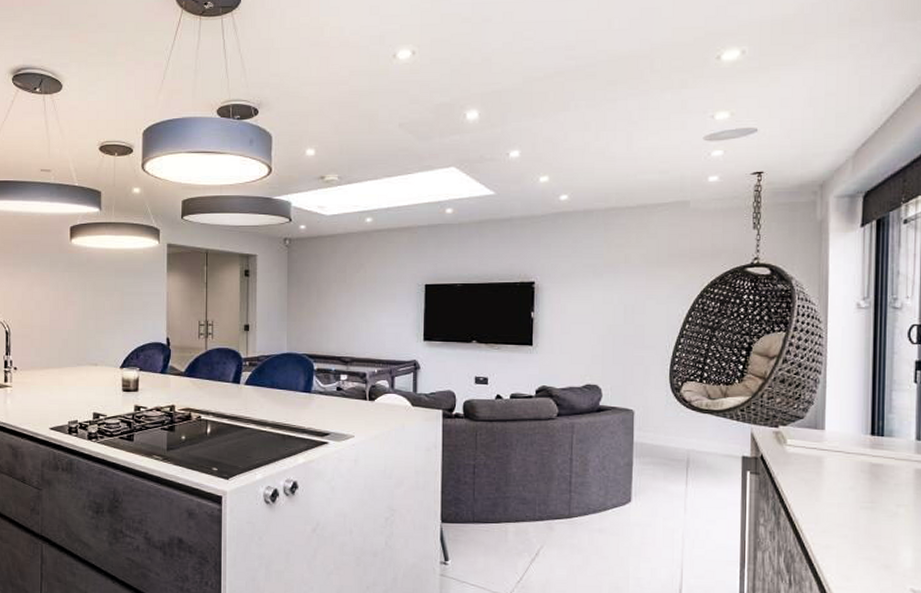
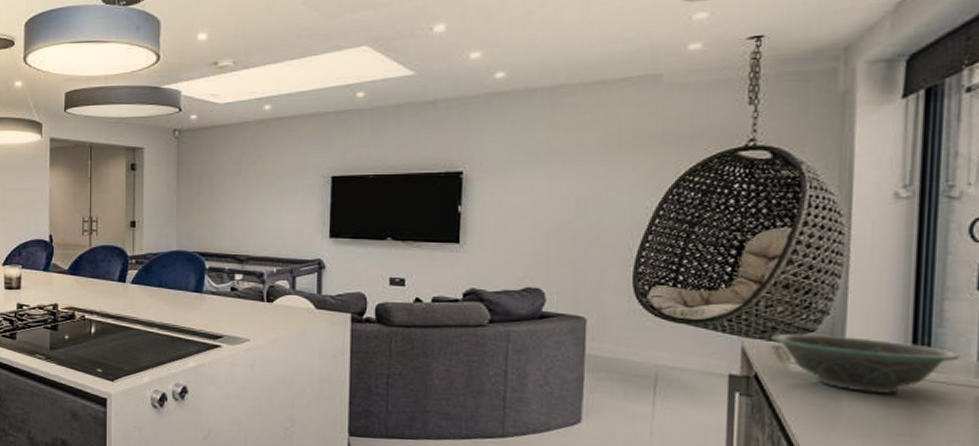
decorative bowl: none [771,420,904,469] -> present [770,333,960,395]

